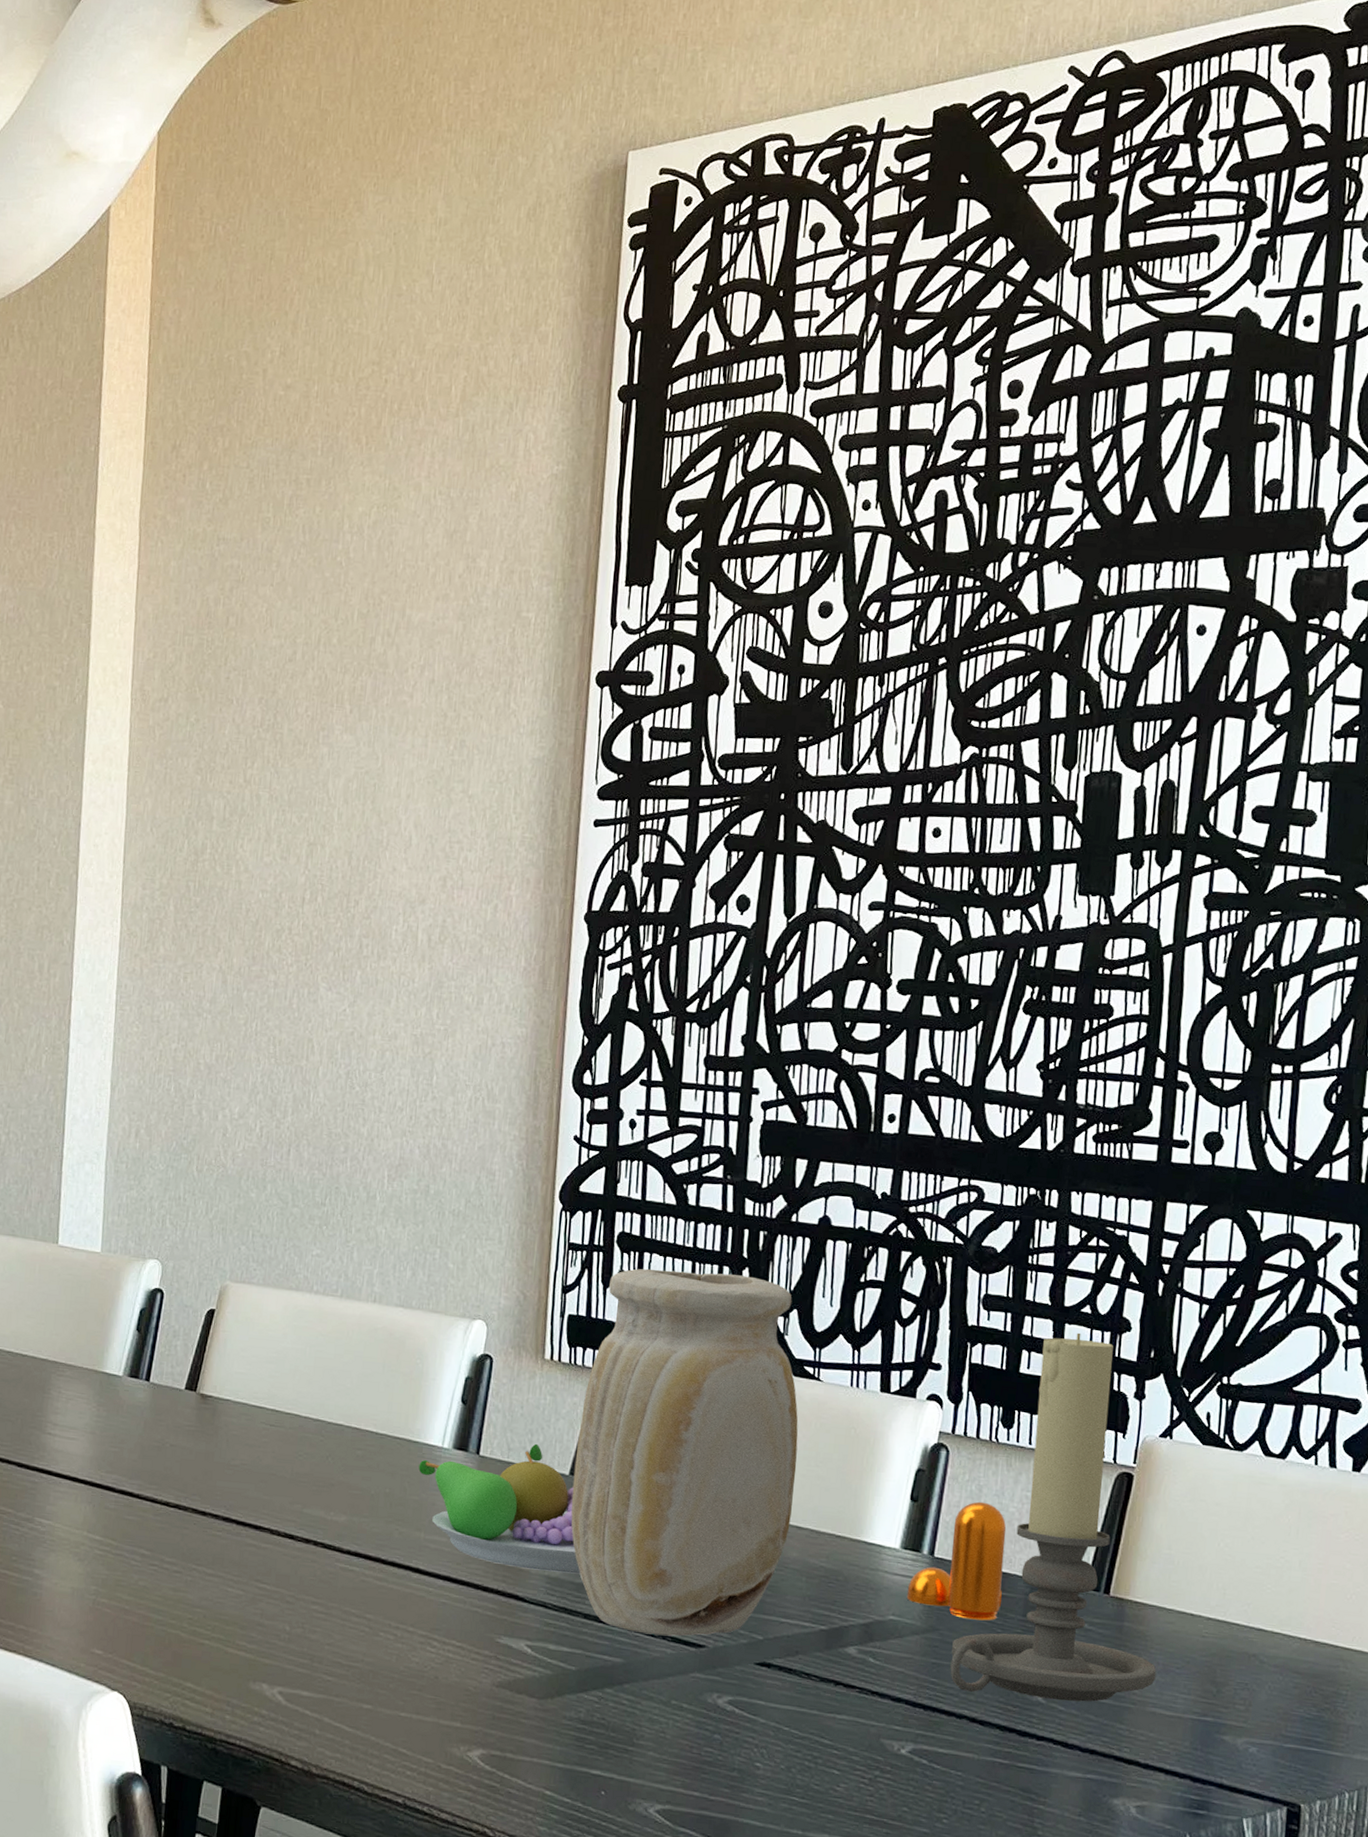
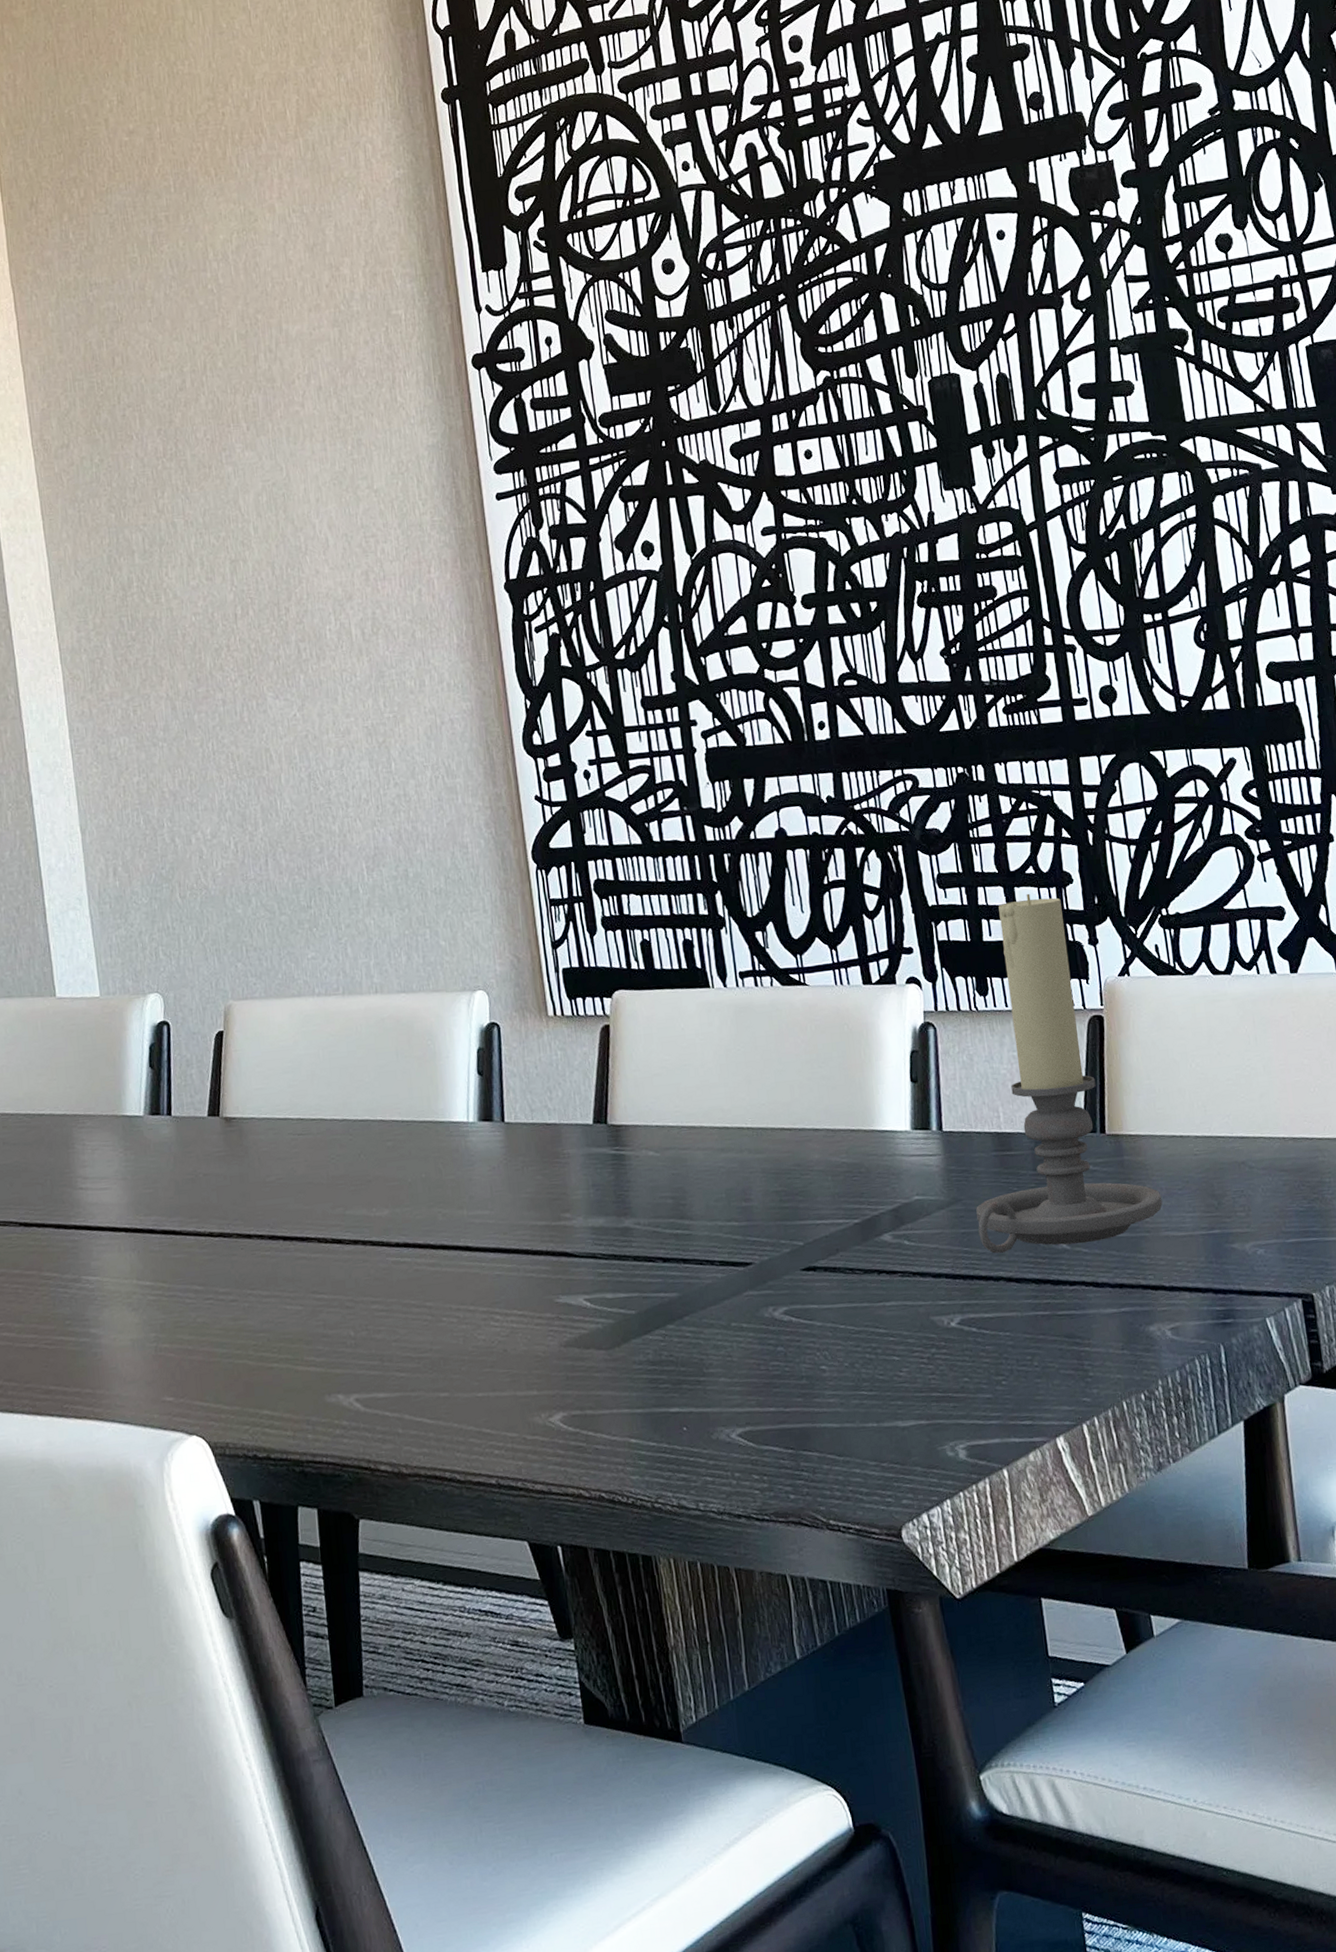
fruit bowl: present [418,1443,581,1574] -> none [449,1099,622,1225]
vase: present [571,1268,798,1636] -> none [592,898,807,1264]
pepper shaker: present [906,1501,1007,1621] -> none [925,1069,1012,1184]

